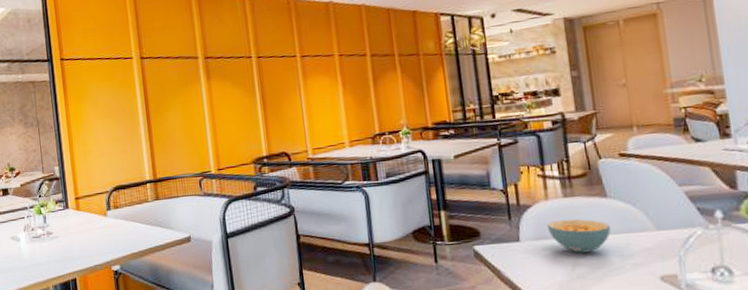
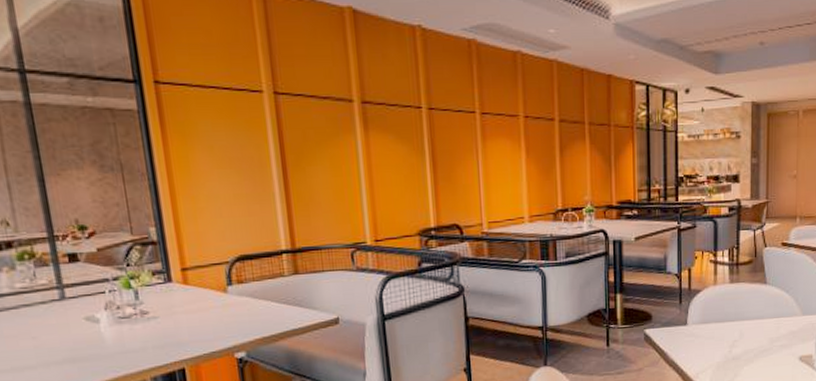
cereal bowl: present [546,219,611,253] -> none [712,304,765,336]

